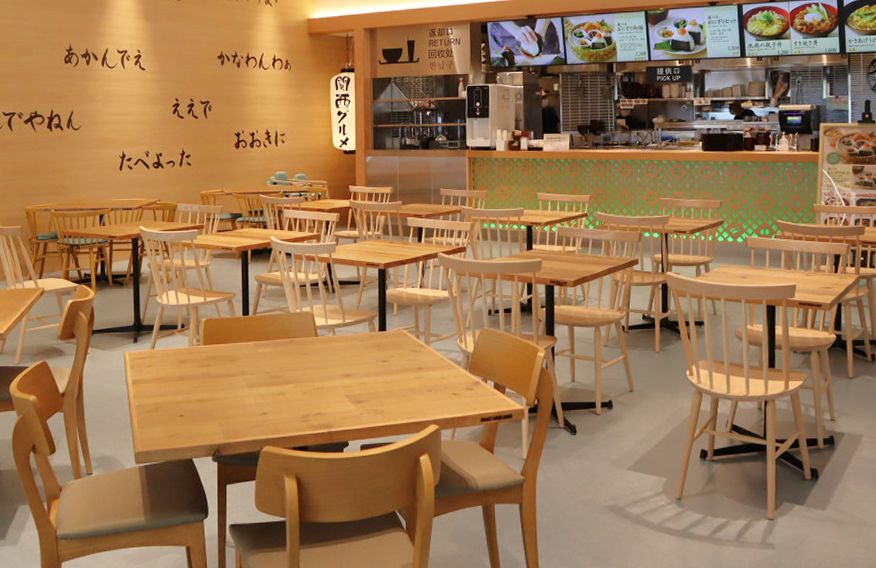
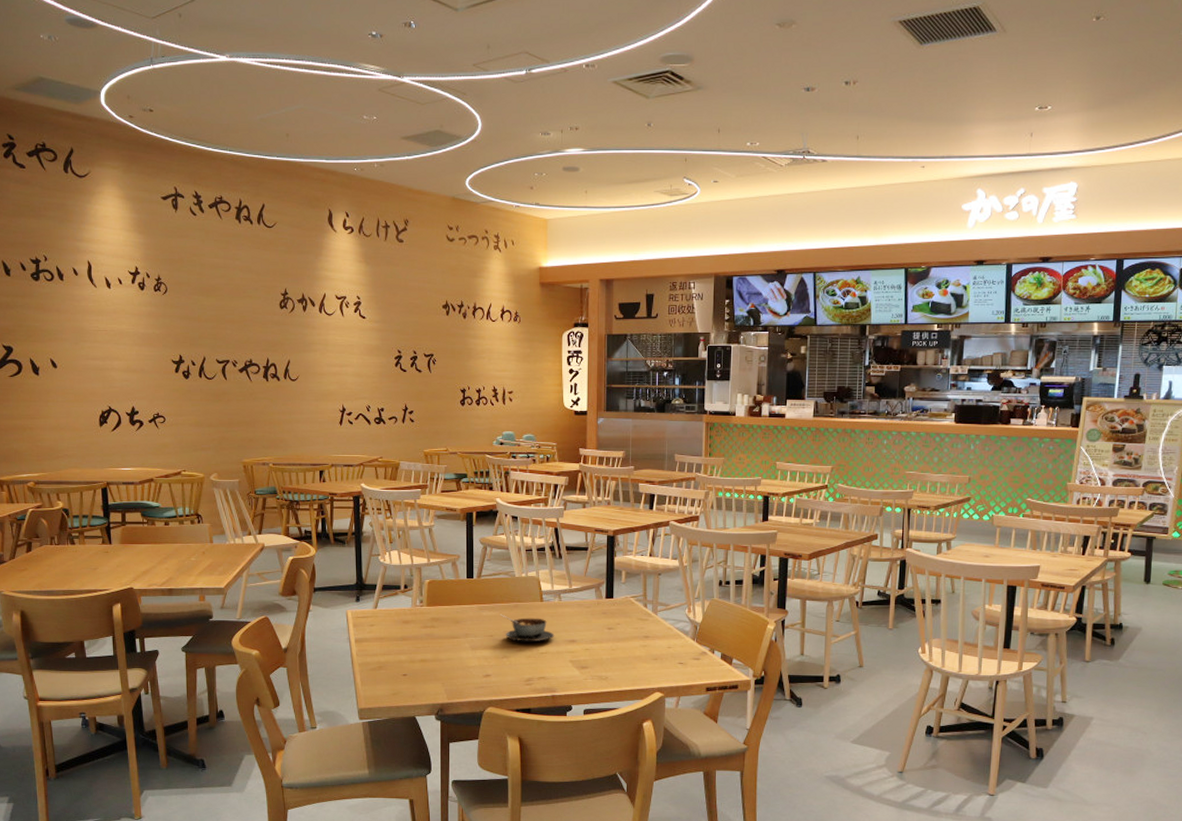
soup bowl: none [275,350,330,378] -> present [499,614,555,642]

